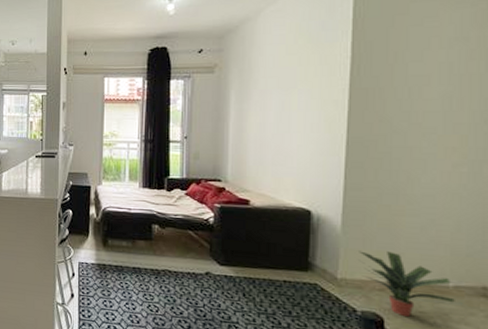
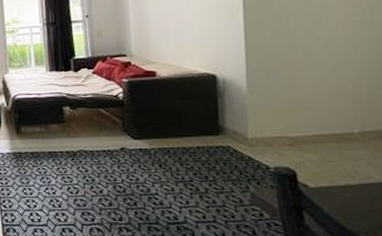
potted plant: present [359,251,455,318] -> none [266,106,361,168]

